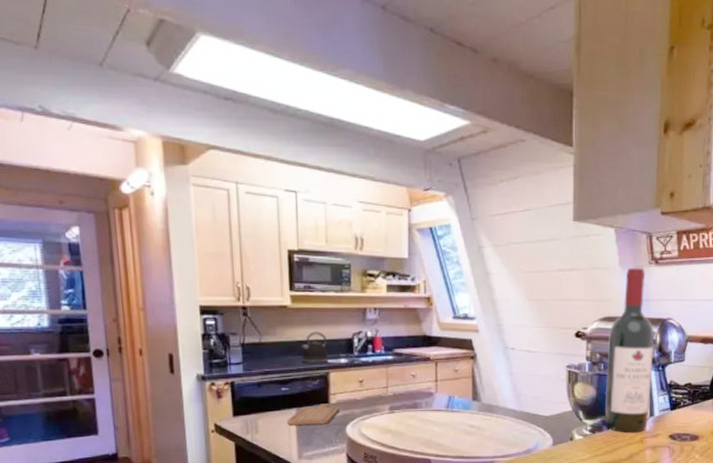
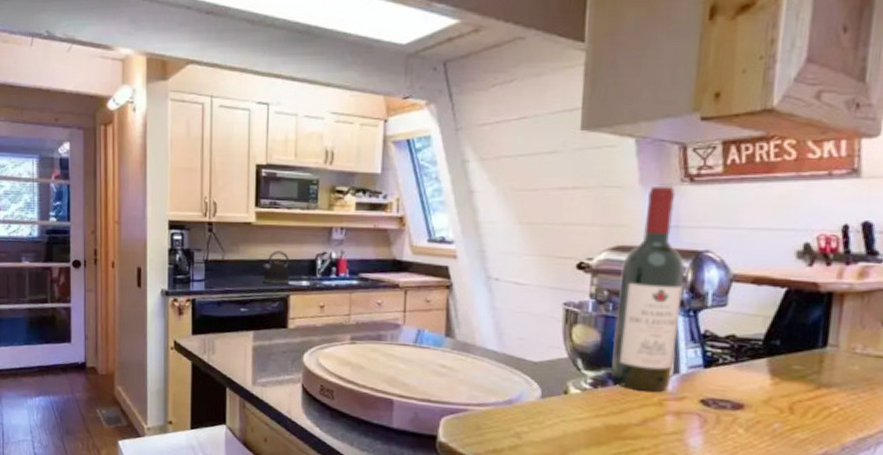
chopping board: present [287,404,339,425] -> none [243,328,297,351]

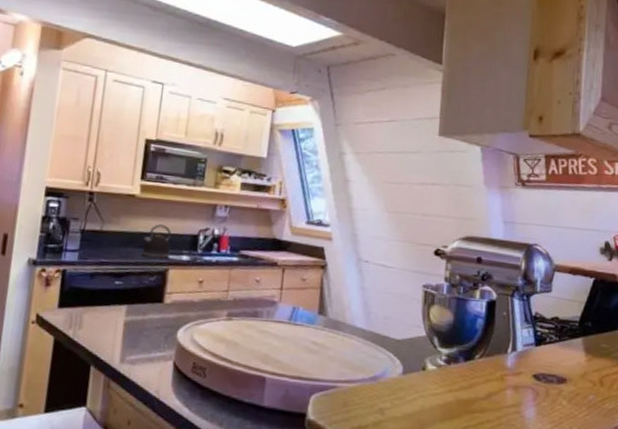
wine bottle: present [610,185,686,392] -> none [461,187,520,368]

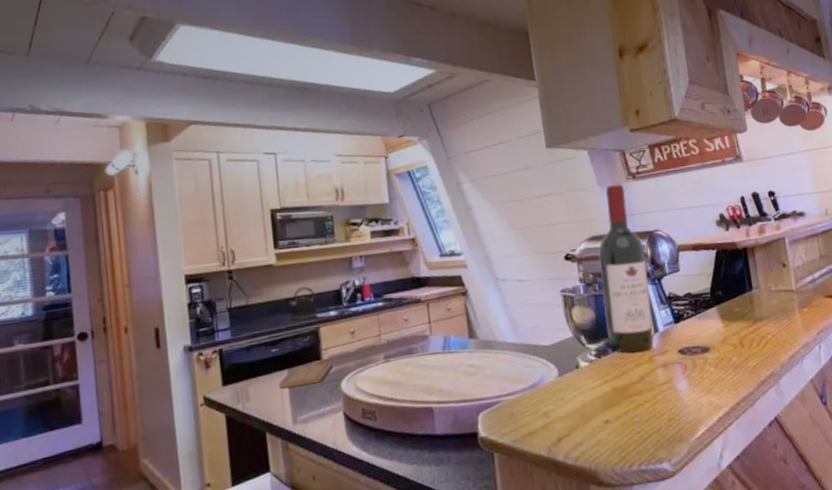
chopping board: none [114,302,173,326] -> present [278,360,333,388]
wine bottle: none [461,187,520,368] -> present [598,183,654,353]

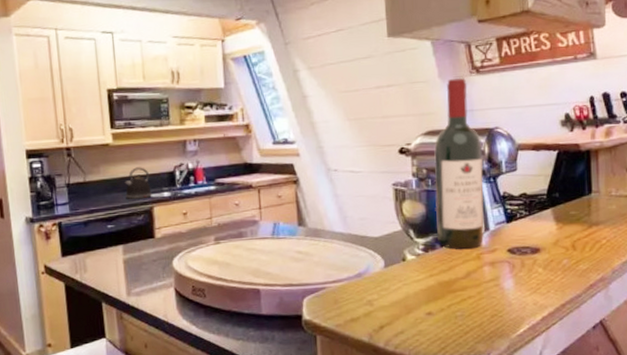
chopping board: present [278,360,333,388] -> none [114,238,165,262]

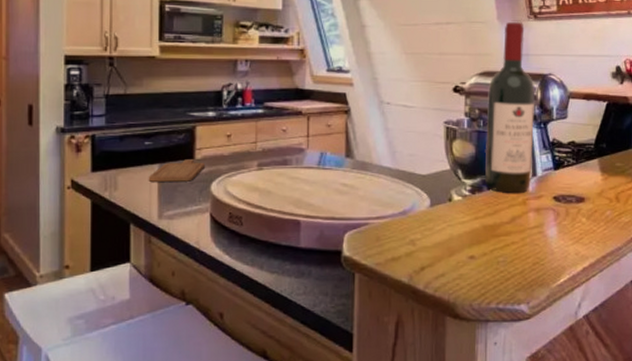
chopping board: none [114,238,165,262] -> present [148,159,205,182]
kettle: present [124,167,152,200] -> none [167,83,196,117]

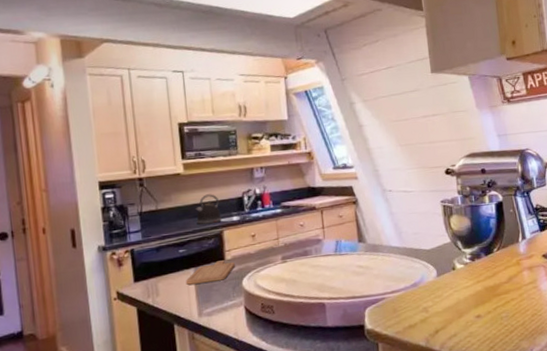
kettle: none [167,83,196,117] -> present [195,194,222,225]
wine bottle: present [484,21,536,193] -> none [475,107,522,257]

